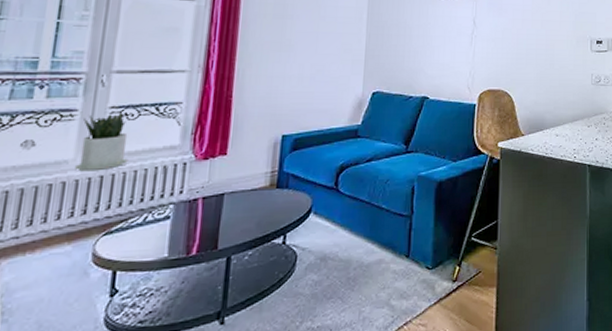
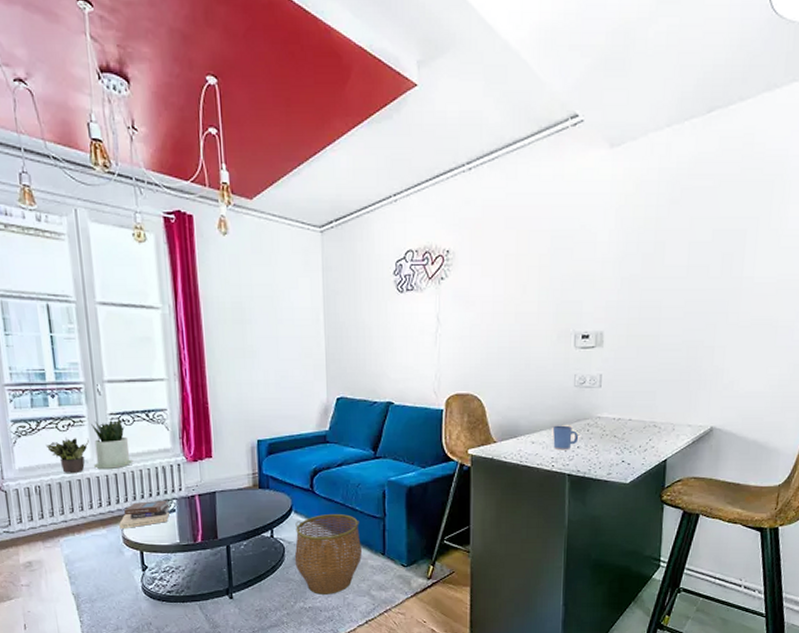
potted plant: none [15,133,76,178] -> present [45,437,89,474]
books: none [91,205,164,245] -> present [119,500,170,530]
basket: none [306,213,386,310] -> present [294,513,363,595]
mug: none [575,119,597,143] -> present [553,425,579,451]

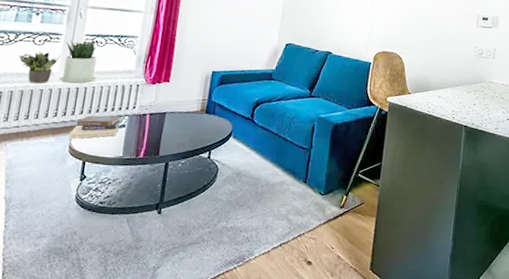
basket: present [294,513,363,595] -> none [225,141,289,216]
mug: present [553,425,579,451] -> none [454,85,475,106]

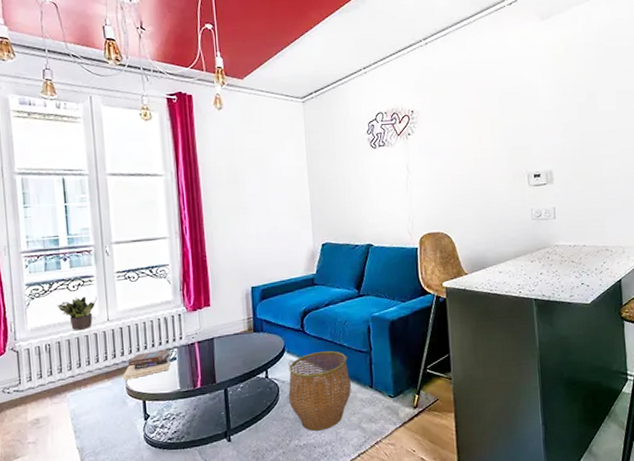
planter: present [58,40,97,83] -> none [99,276,138,325]
basket: none [225,141,289,216] -> present [288,350,352,431]

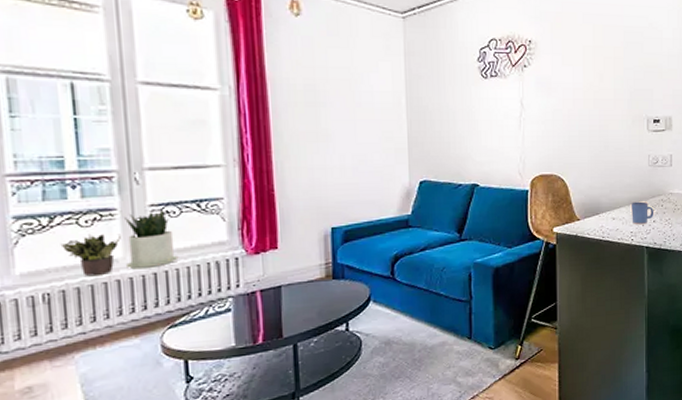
planter: none [99,276,138,325] -> present [125,210,179,269]
books: present [123,349,171,381] -> none [157,298,224,337]
basket: present [288,350,352,431] -> none [373,299,448,388]
mug: none [517,254,541,278] -> present [632,201,654,225]

